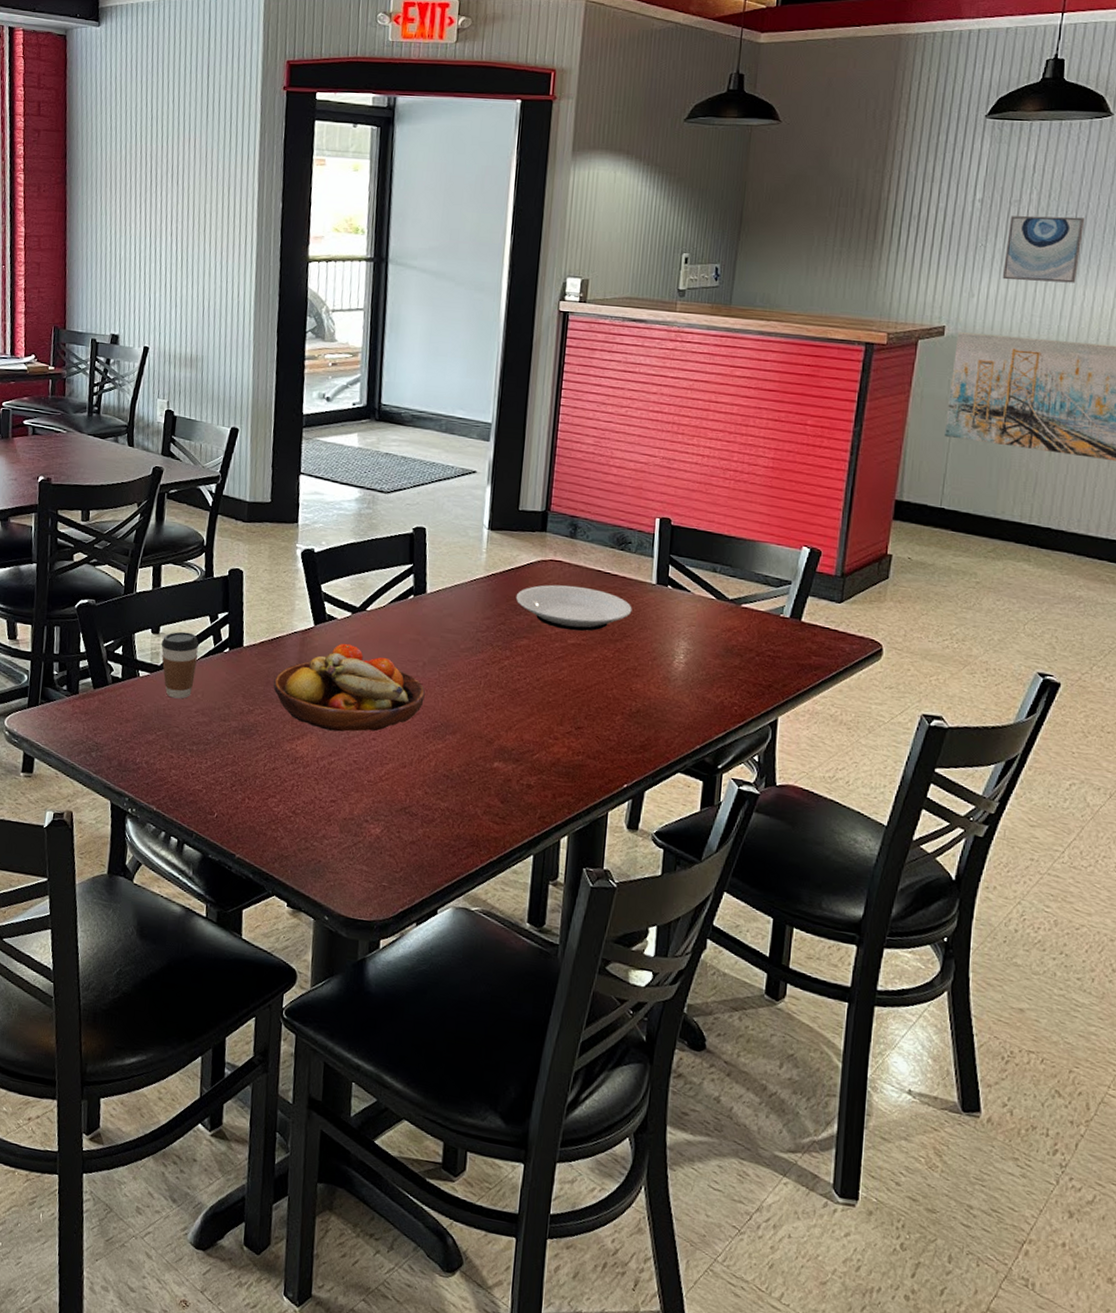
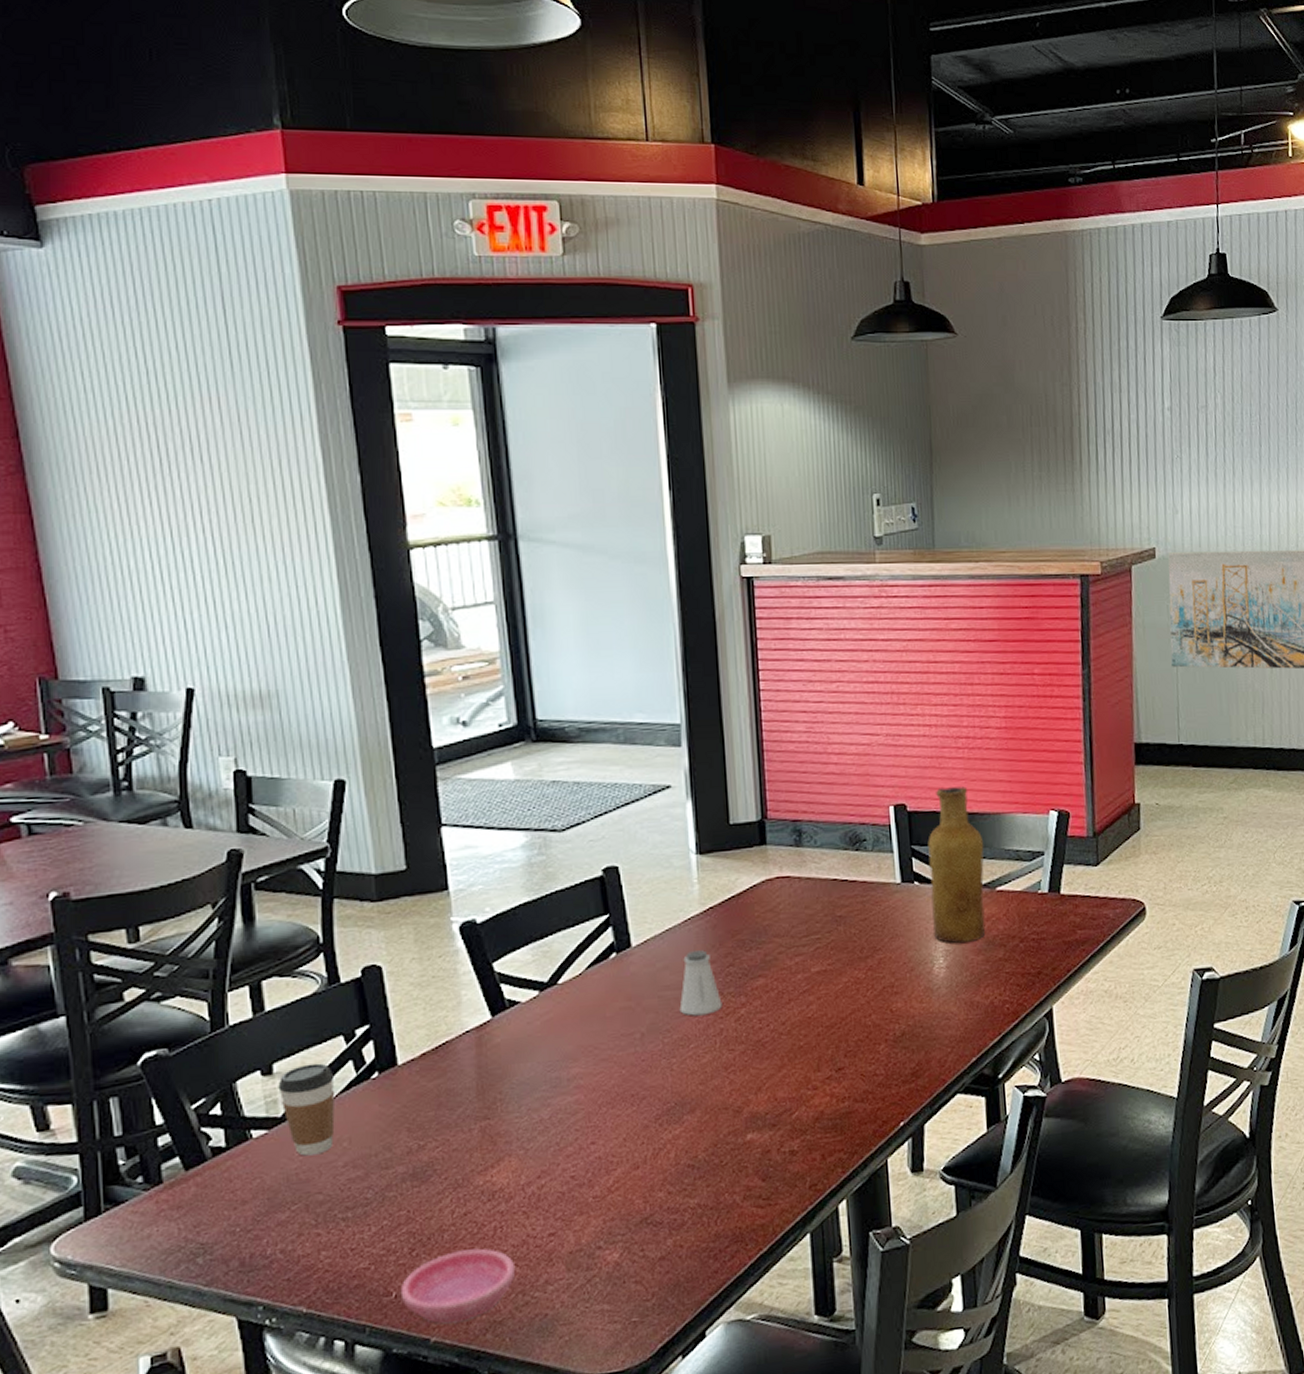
saucer: none [220,795,303,849] -> present [400,1248,516,1324]
fruit bowl: present [273,643,425,732] -> none [448,1030,649,1147]
saltshaker: none [456,606,491,660] -> present [679,950,722,1016]
plate: present [515,584,632,631] -> none [742,902,879,957]
vase: none [678,510,736,647] -> present [928,786,986,944]
wall art: present [1002,215,1086,283] -> none [1200,419,1270,492]

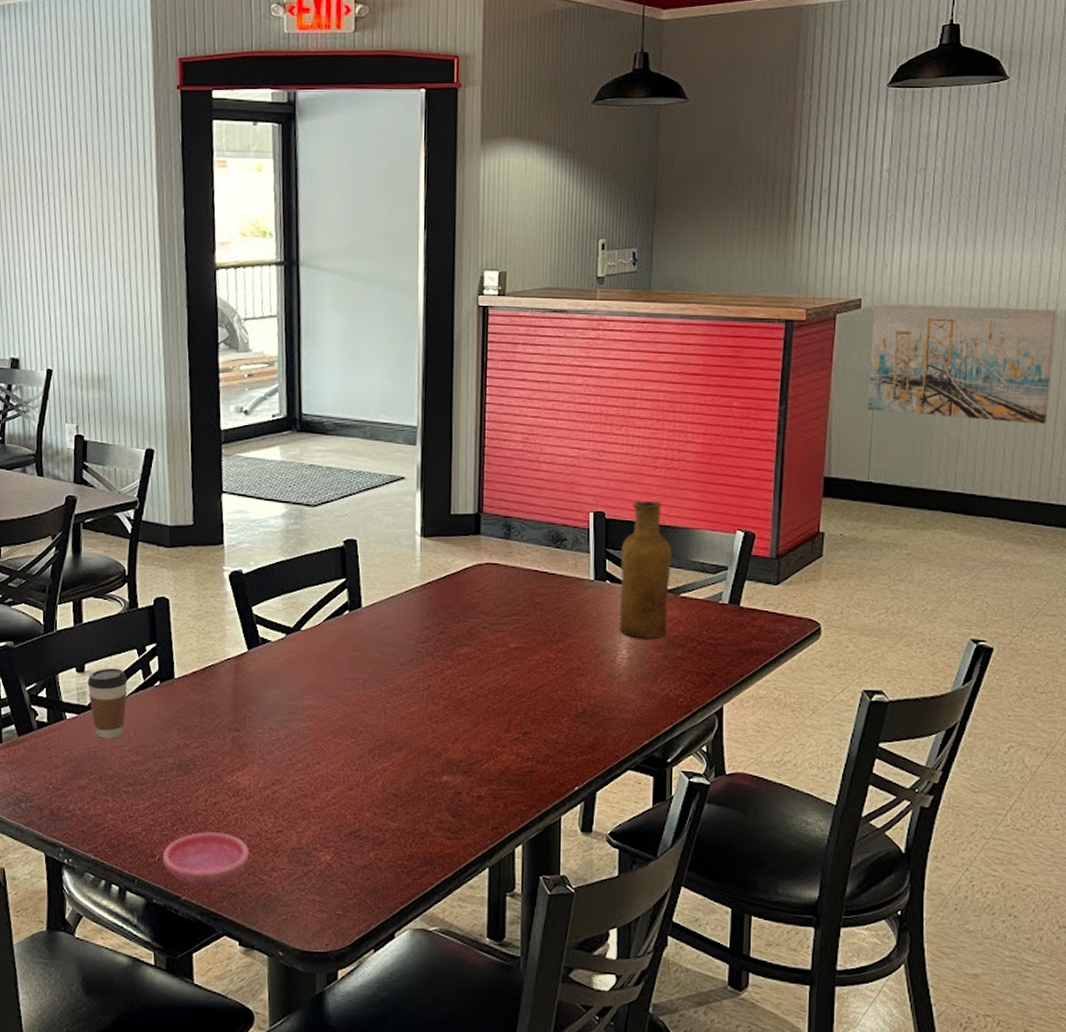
saltshaker: present [679,950,722,1016] -> none [396,617,432,672]

